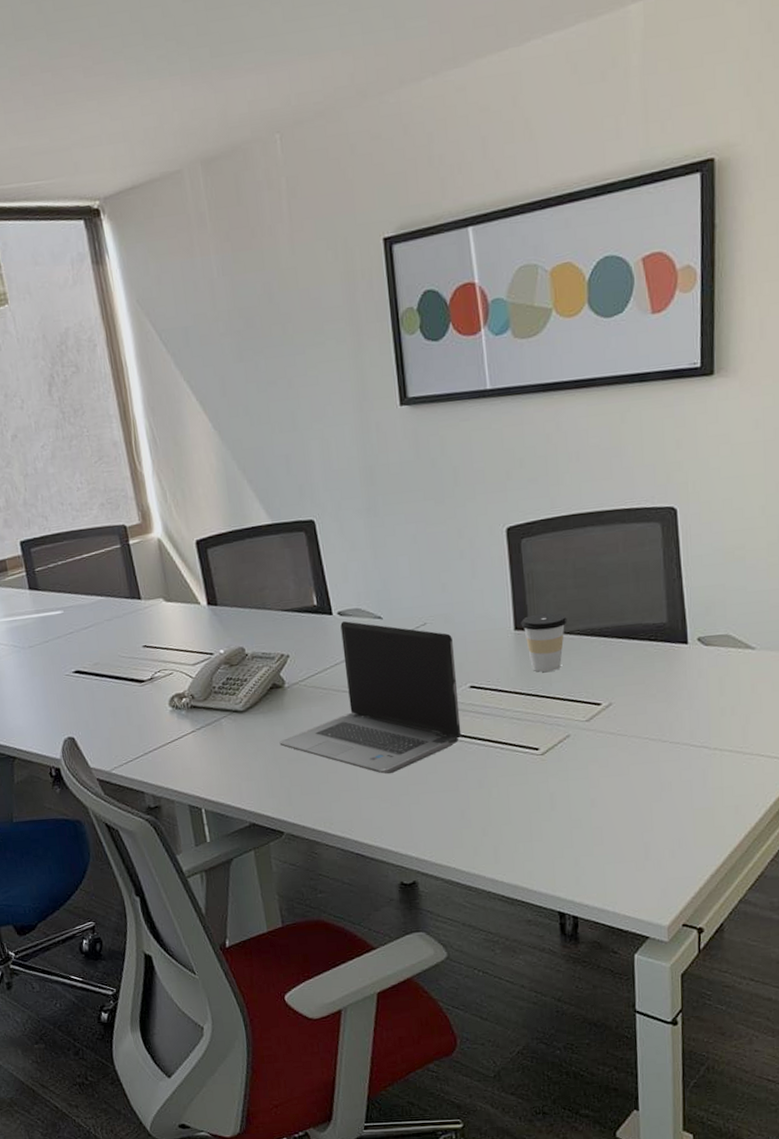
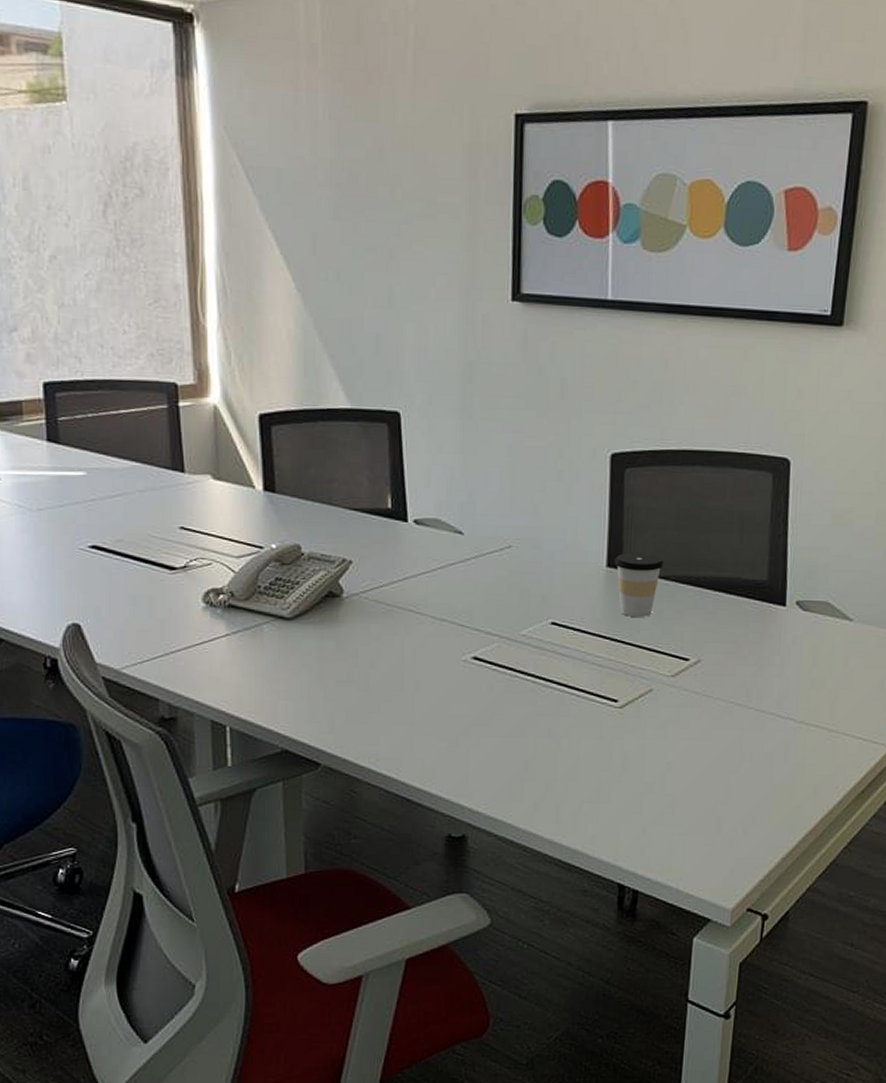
laptop computer: present [279,621,462,774] -> none [328,531,538,711]

